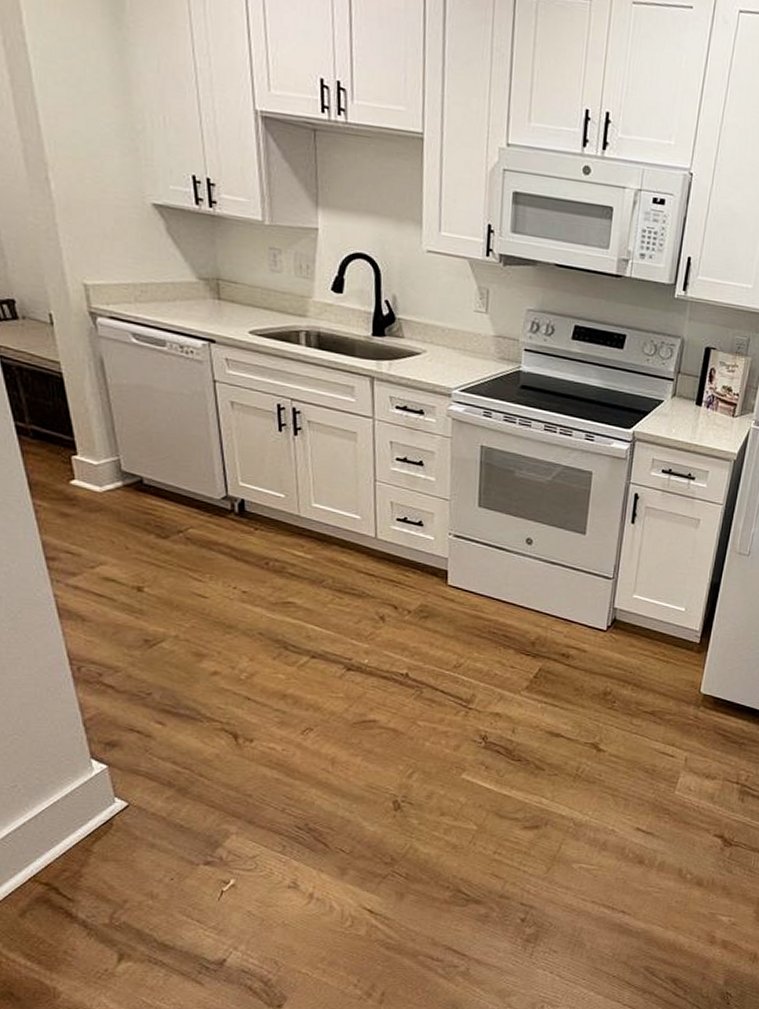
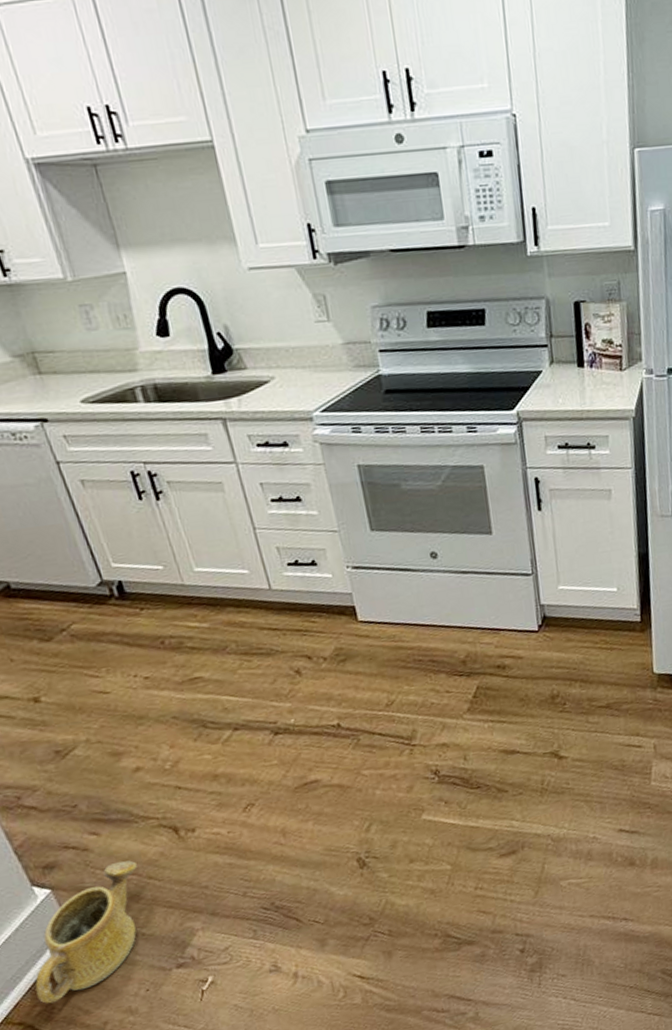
watering can: none [69,754,192,872] -> present [35,860,137,1004]

